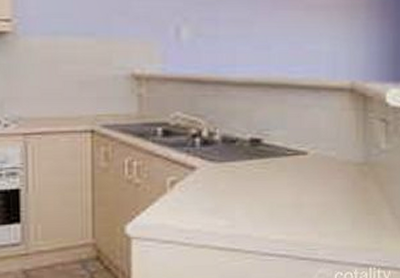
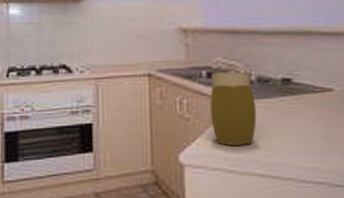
jar: none [165,130,219,216] -> present [209,72,257,146]

